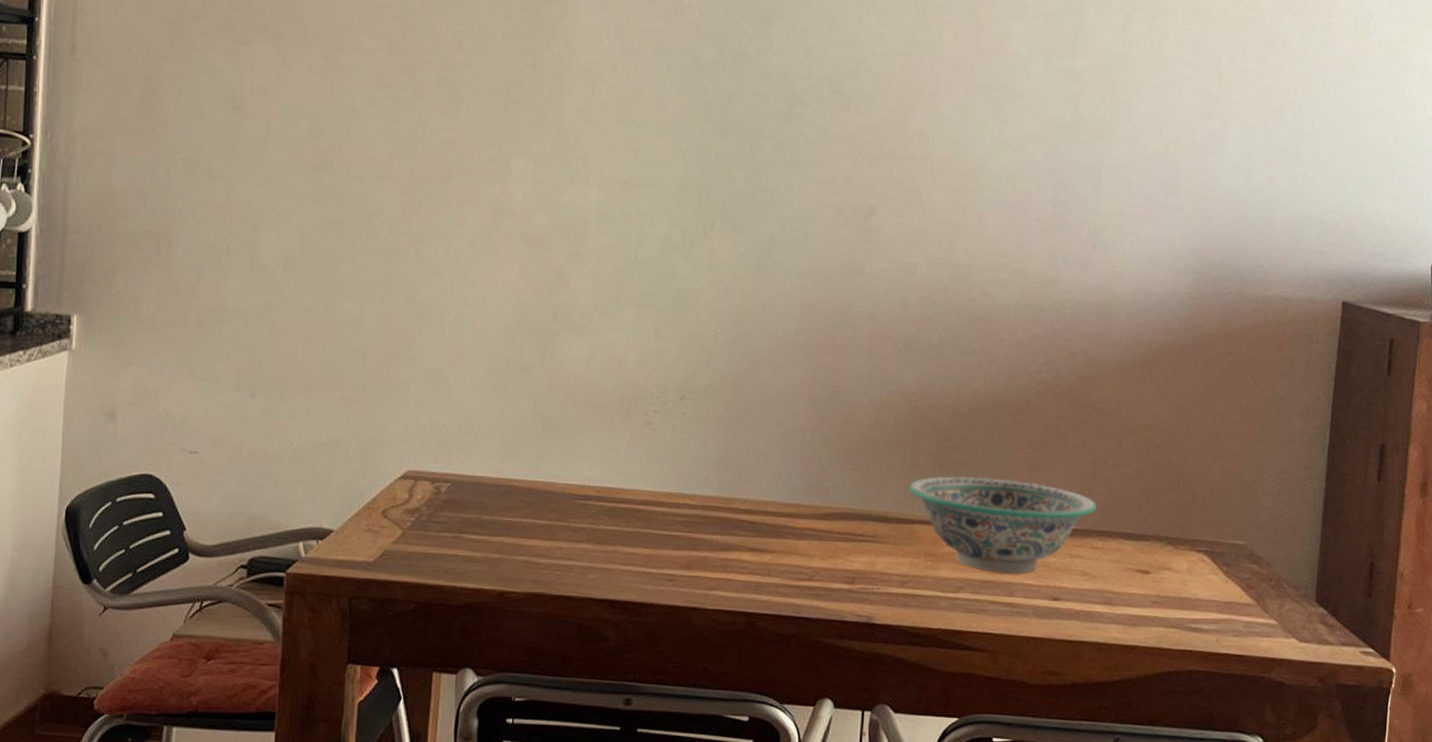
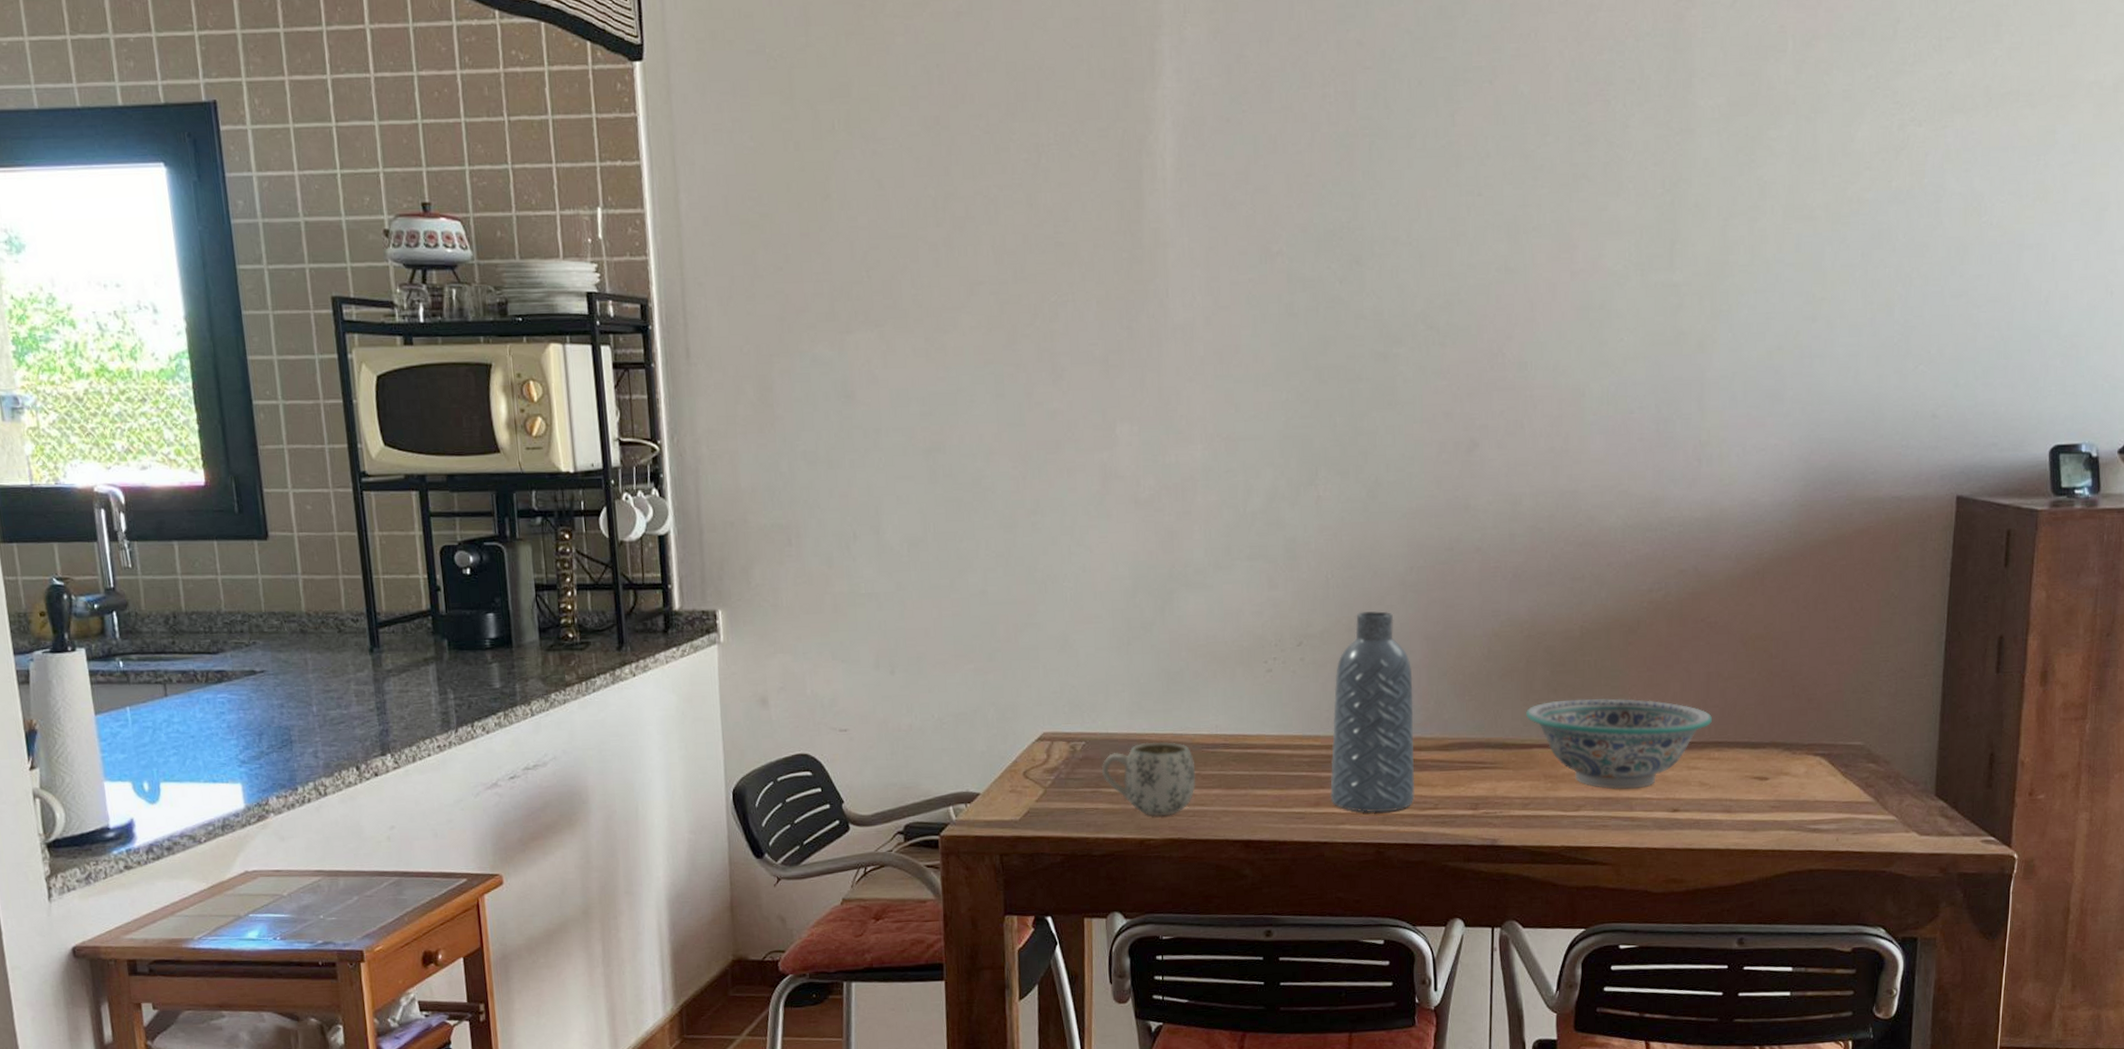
mug: none [465,488,565,568] -> present [1101,741,1196,817]
vase: none [703,370,796,580] -> present [1330,611,1415,813]

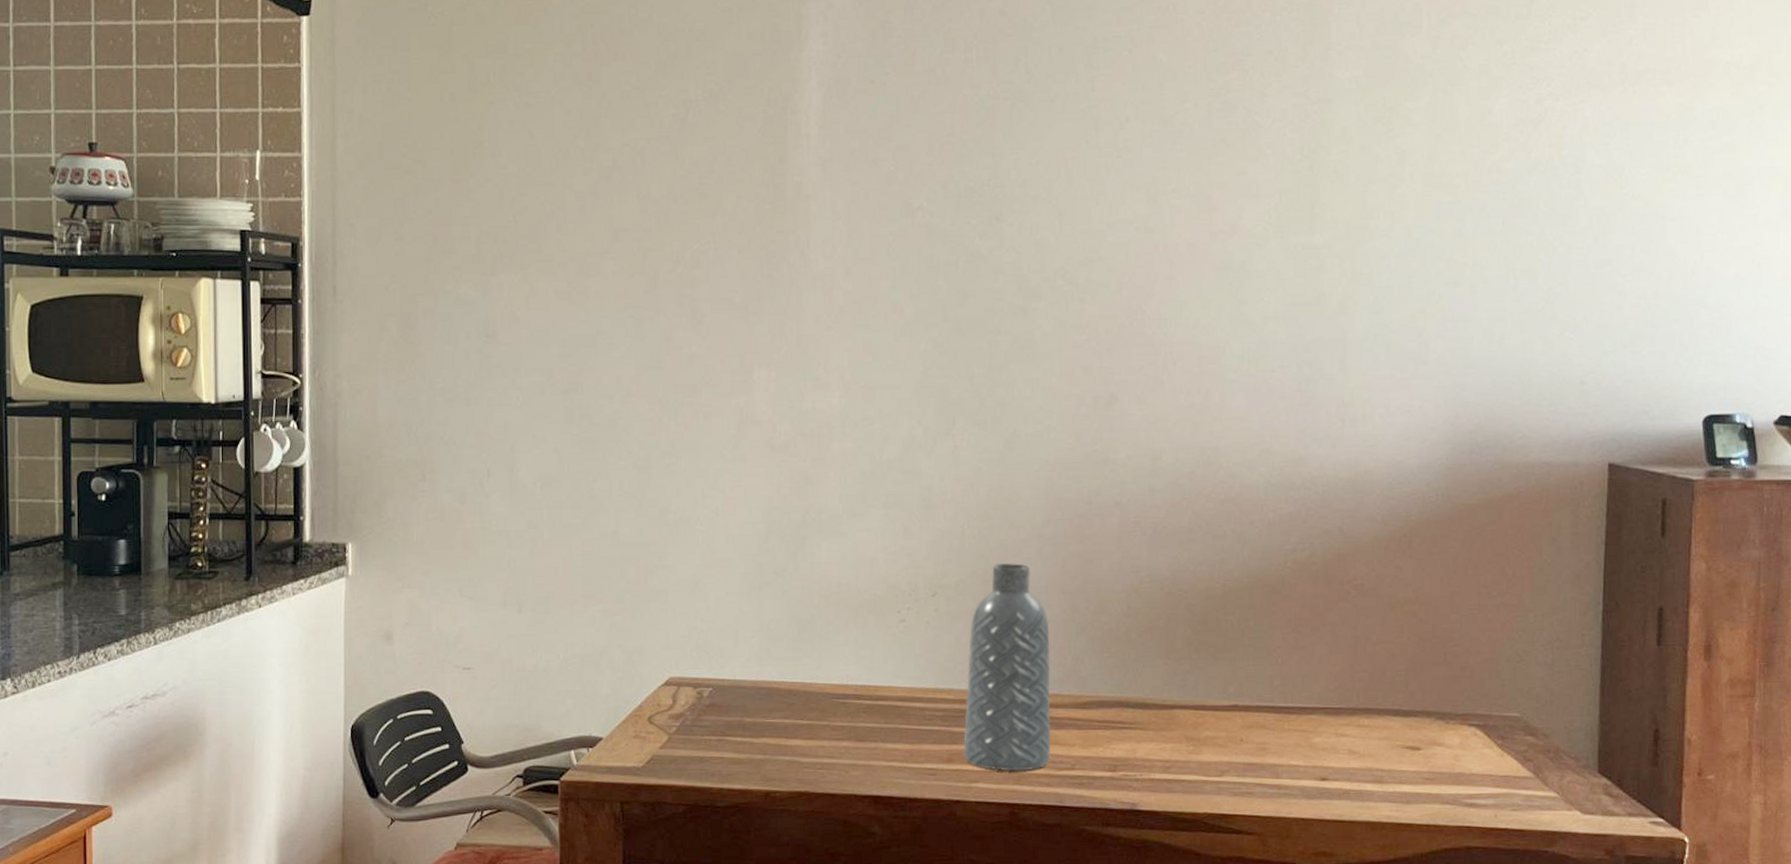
mug: present [1101,741,1196,817] -> none [728,690,825,768]
decorative bowl: present [1526,698,1712,790] -> none [1167,659,1360,755]

